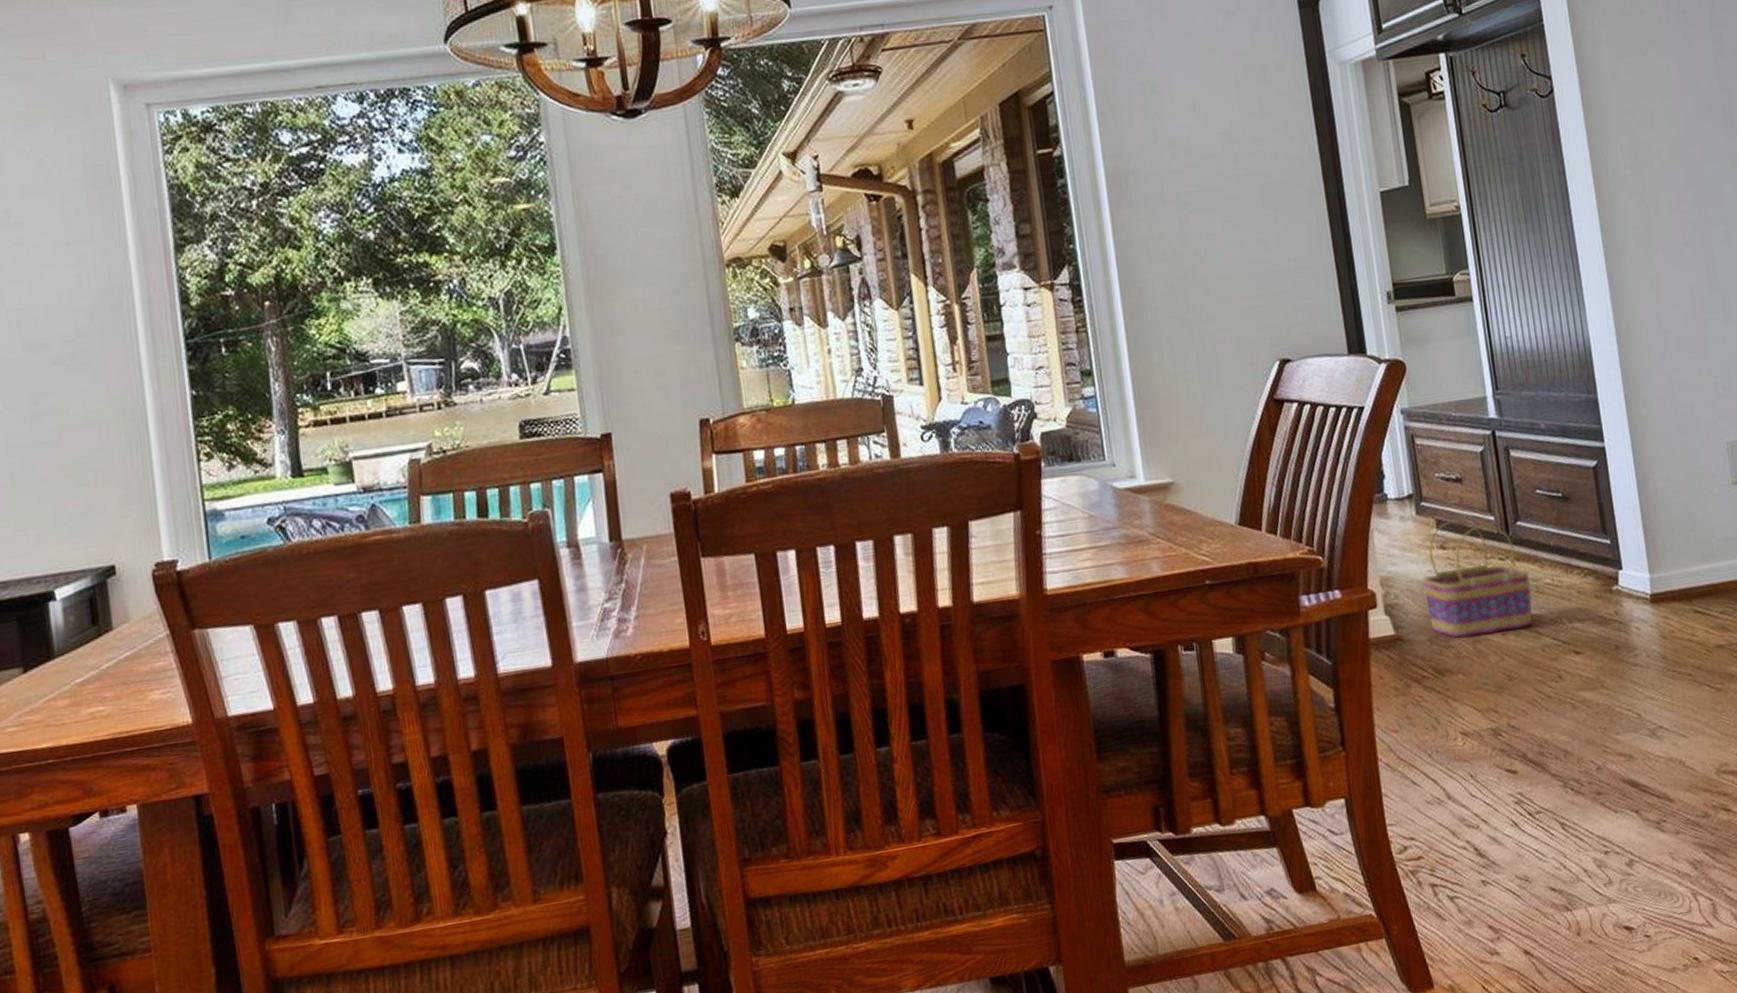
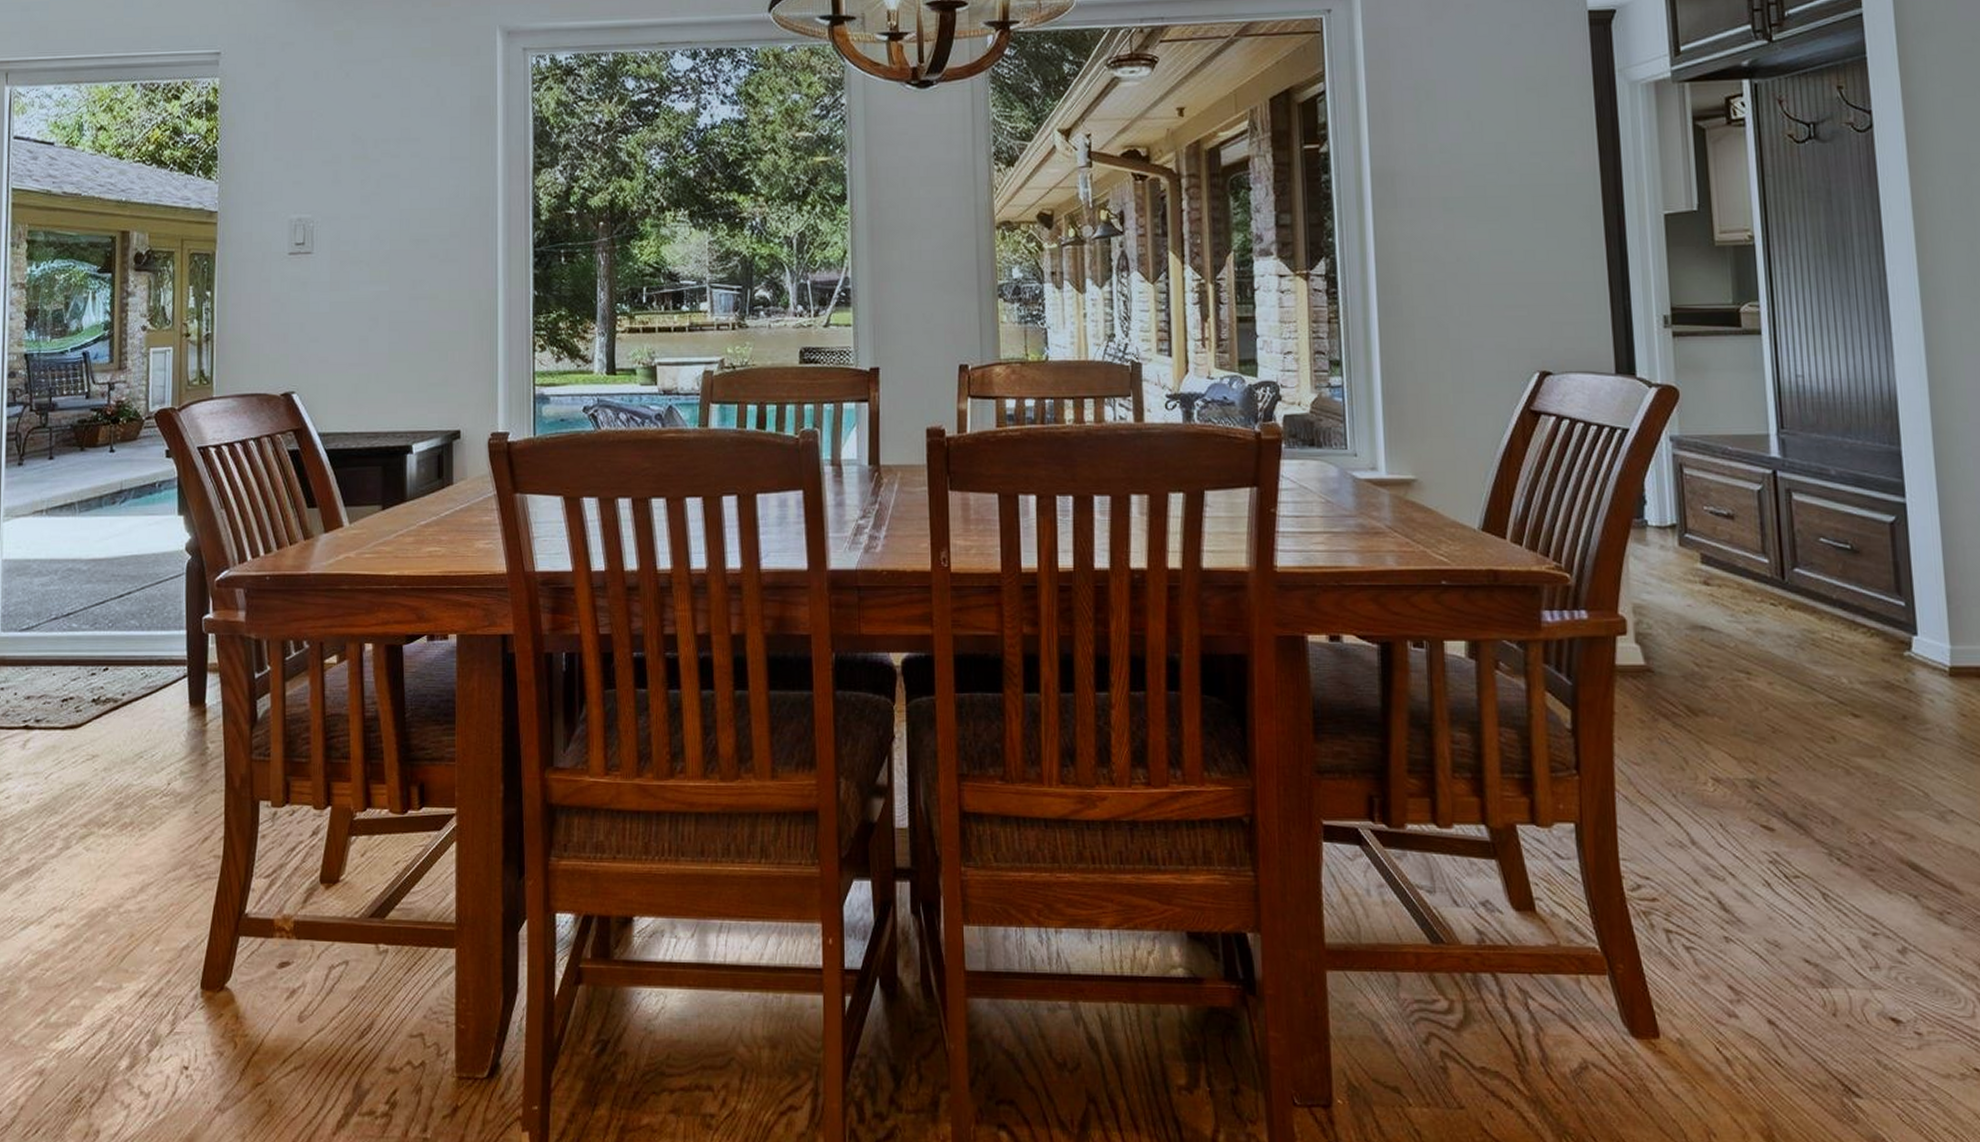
basket: present [1422,519,1533,638] -> none [1680,557,1807,681]

